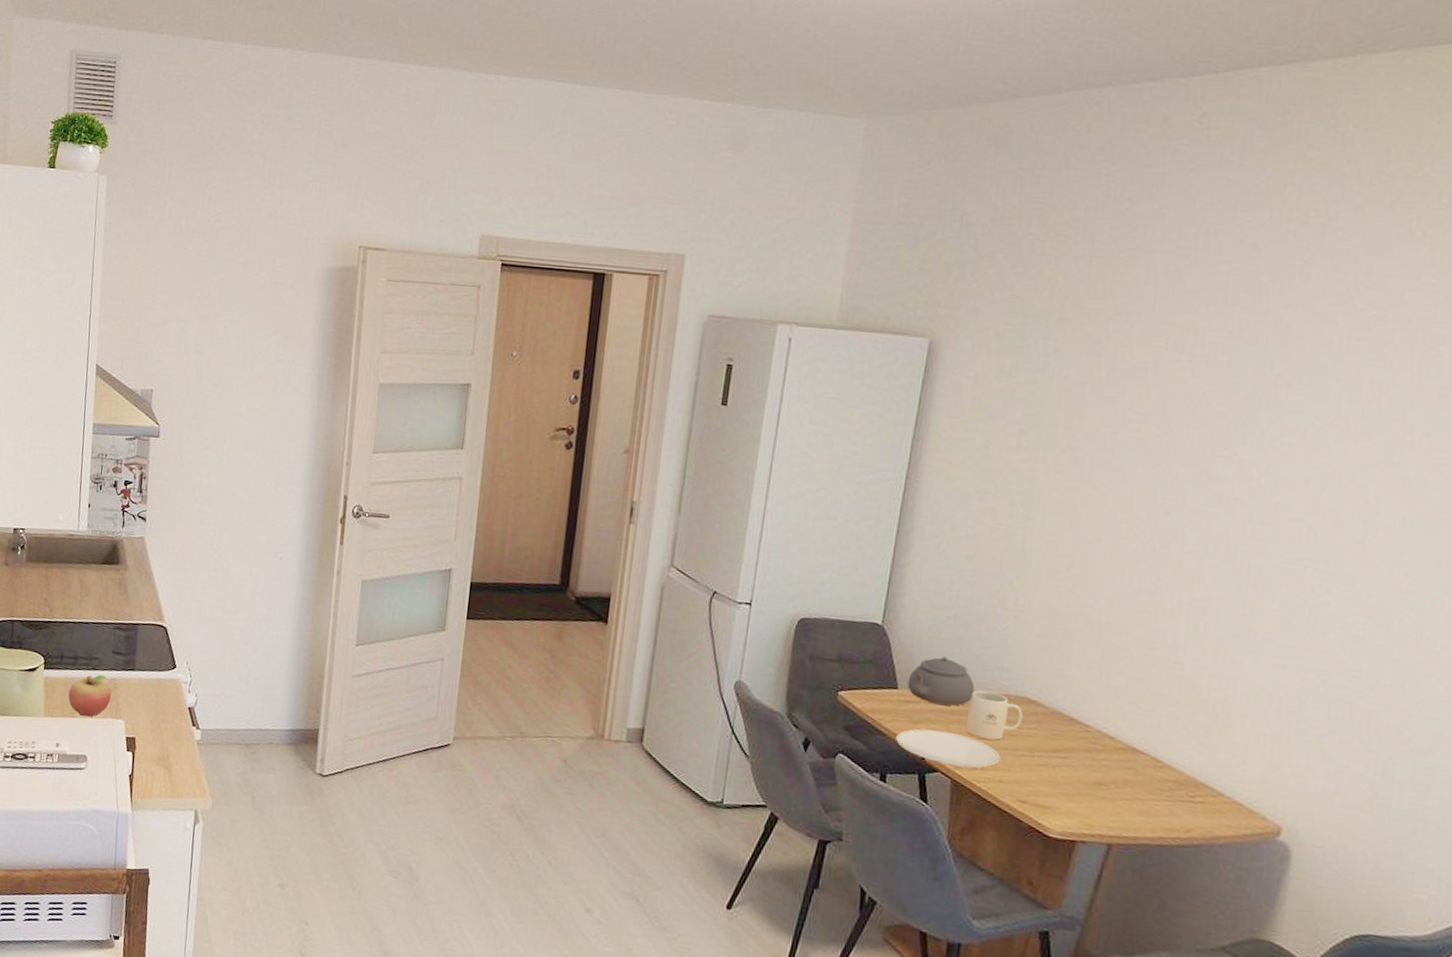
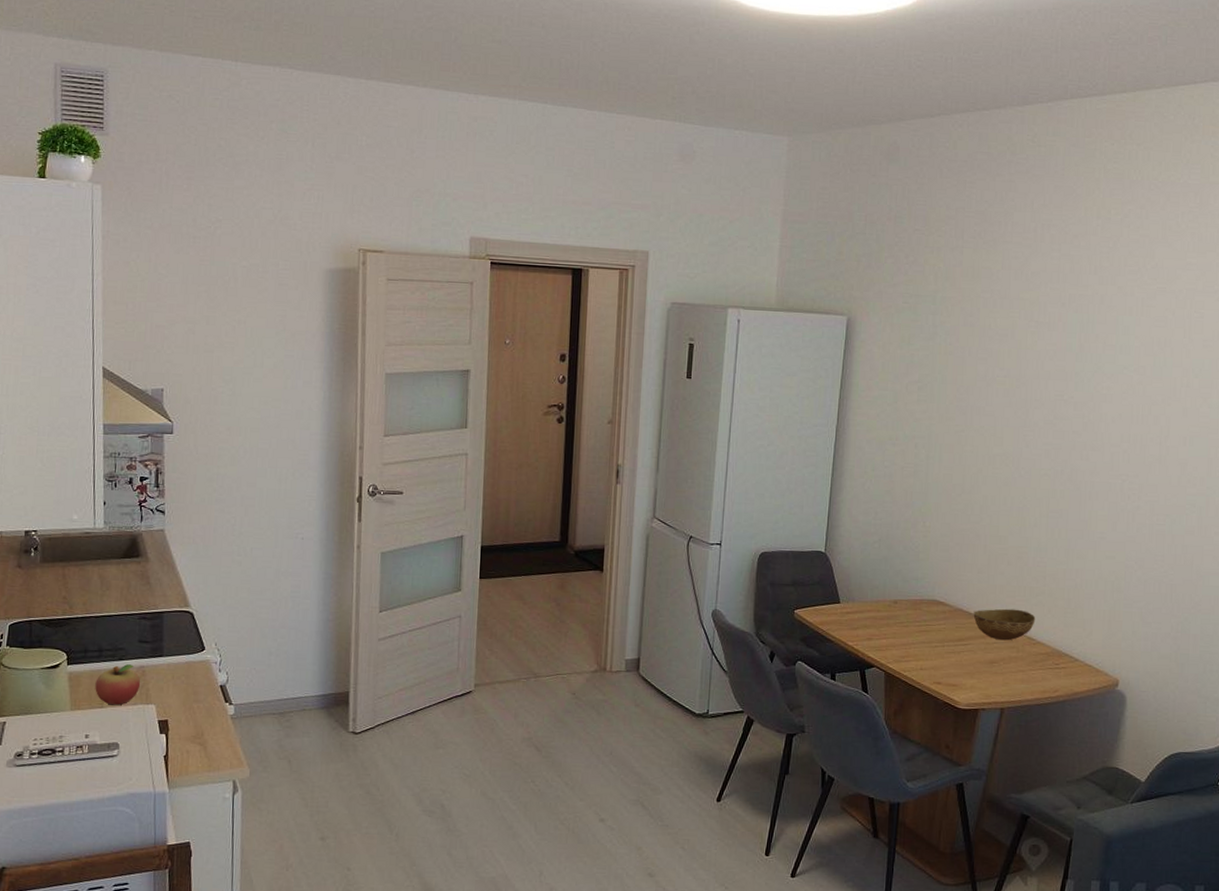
plate: present [896,728,1001,769] -> none [841,634,920,662]
teapot: present [907,656,975,706] -> none [847,573,898,613]
mug: present [966,690,1024,741] -> none [893,597,935,637]
bowl: none [1076,715,1165,759] -> present [973,608,1036,641]

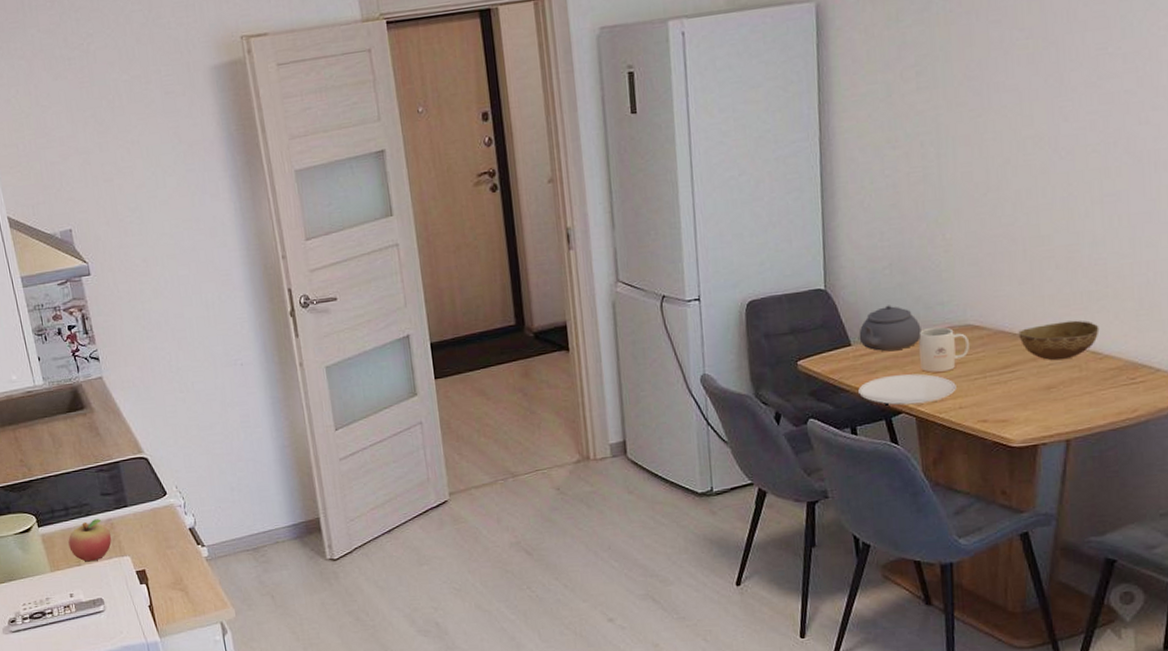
plate: none [841,634,920,662] -> present [858,373,956,406]
teapot: none [847,573,898,613] -> present [859,305,922,352]
mug: none [893,597,935,637] -> present [918,326,971,373]

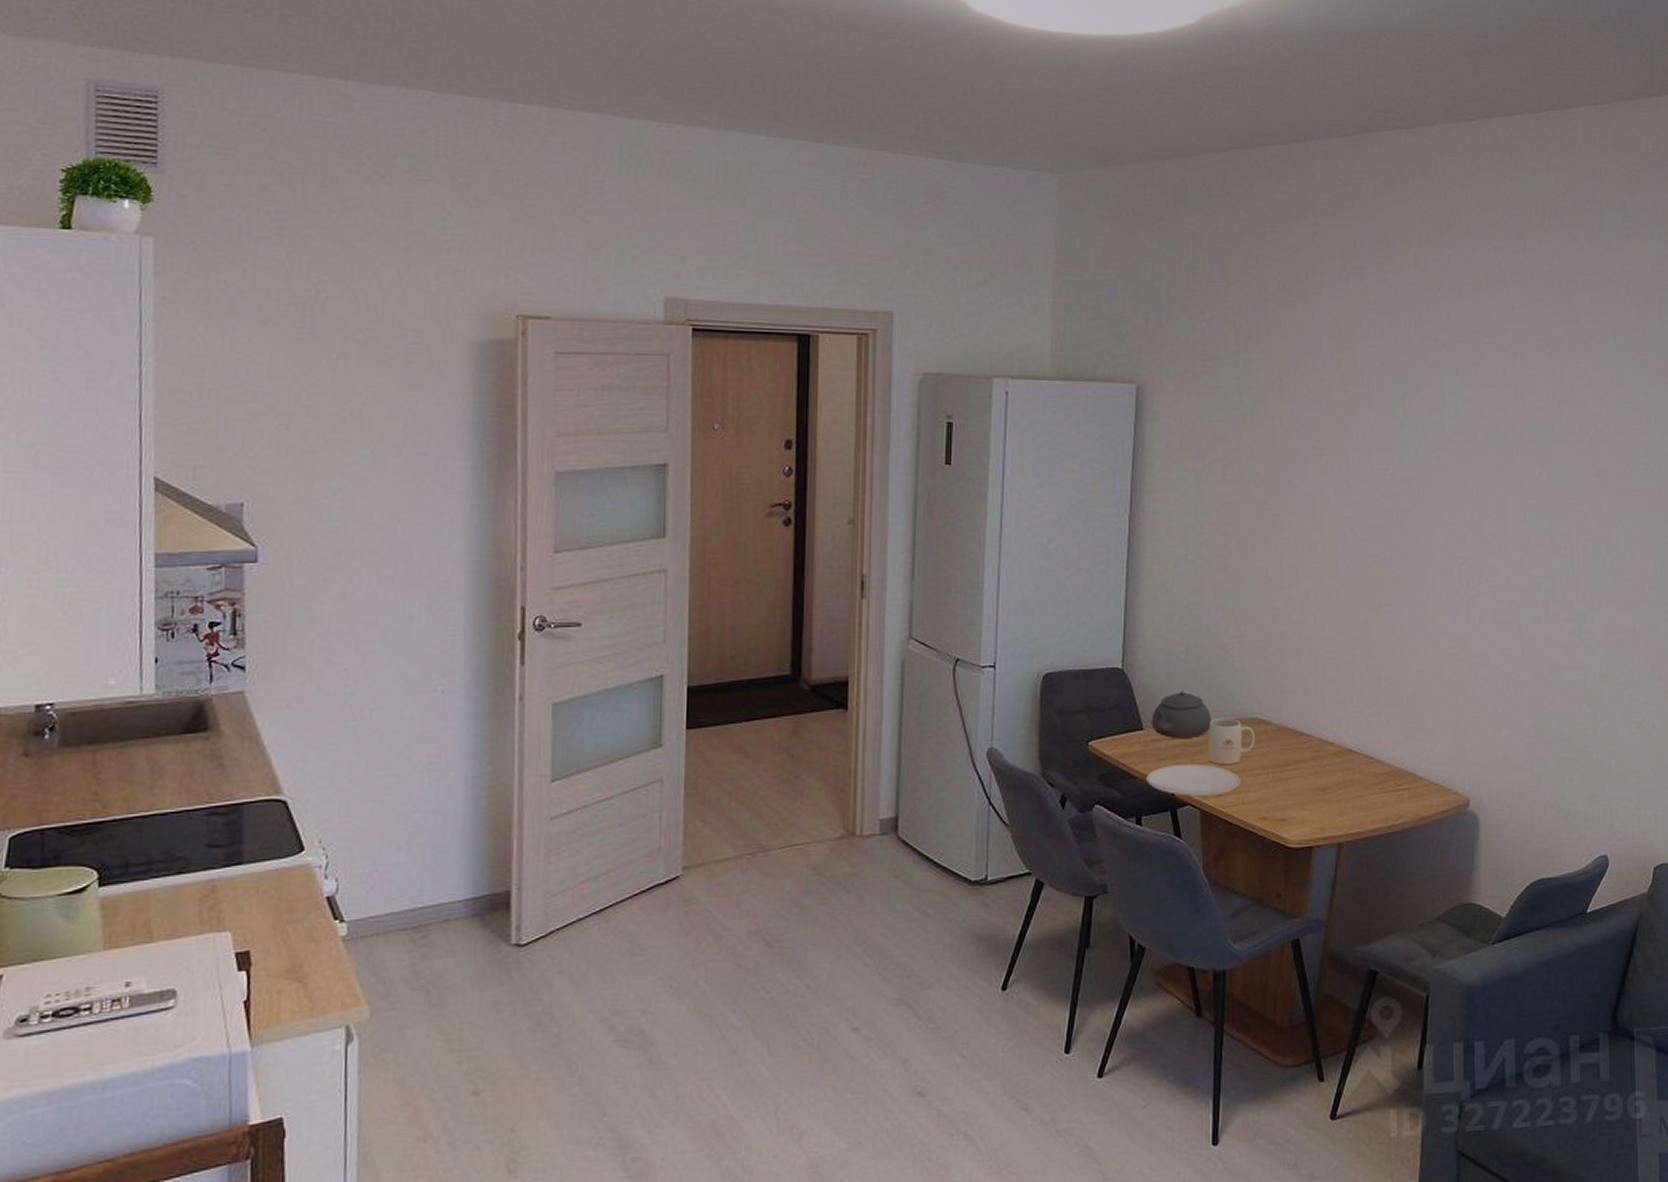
fruit: present [68,519,112,562] -> none [140,879,210,938]
bowl: present [1018,320,1100,361] -> none [1300,723,1372,762]

